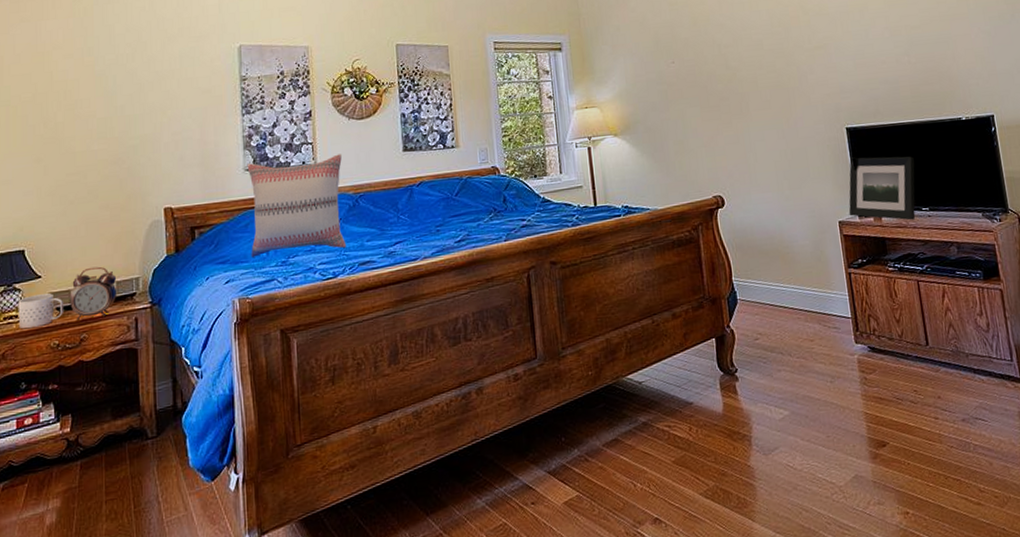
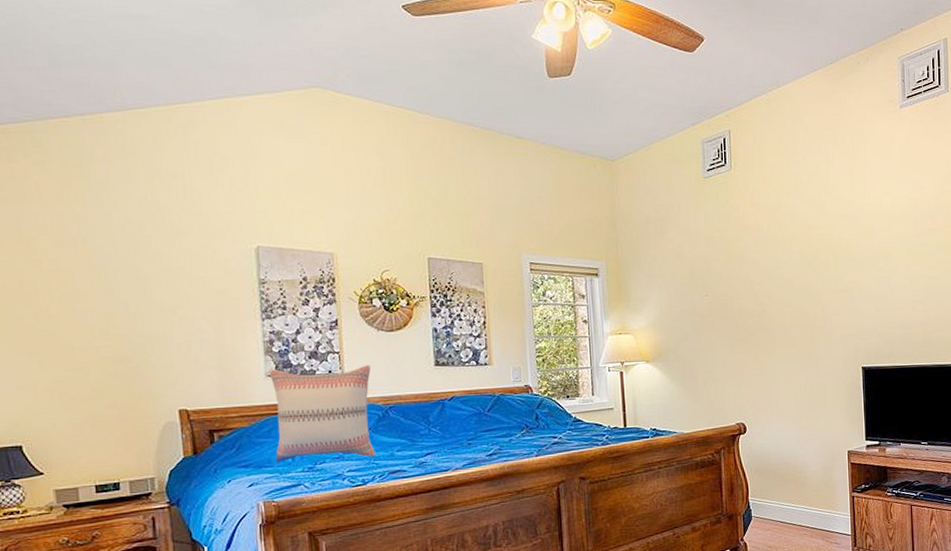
mug: present [18,293,65,330] -> none [18,490,73,525]
alarm clock: present [70,266,117,321] -> none [77,465,131,518]
picture frame: present [848,156,916,221] -> none [857,394,920,453]

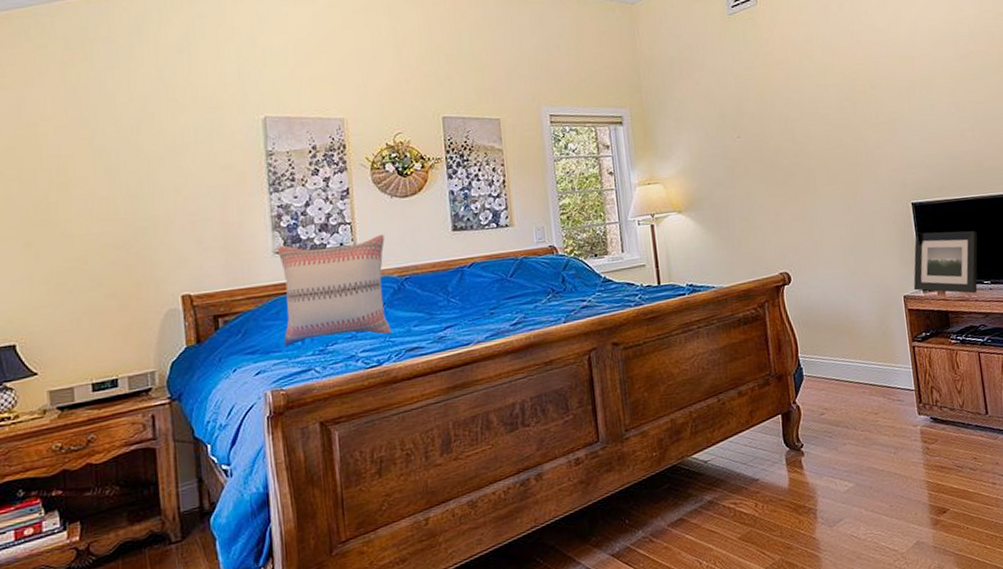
picture frame: none [857,394,920,453] -> present [913,230,978,294]

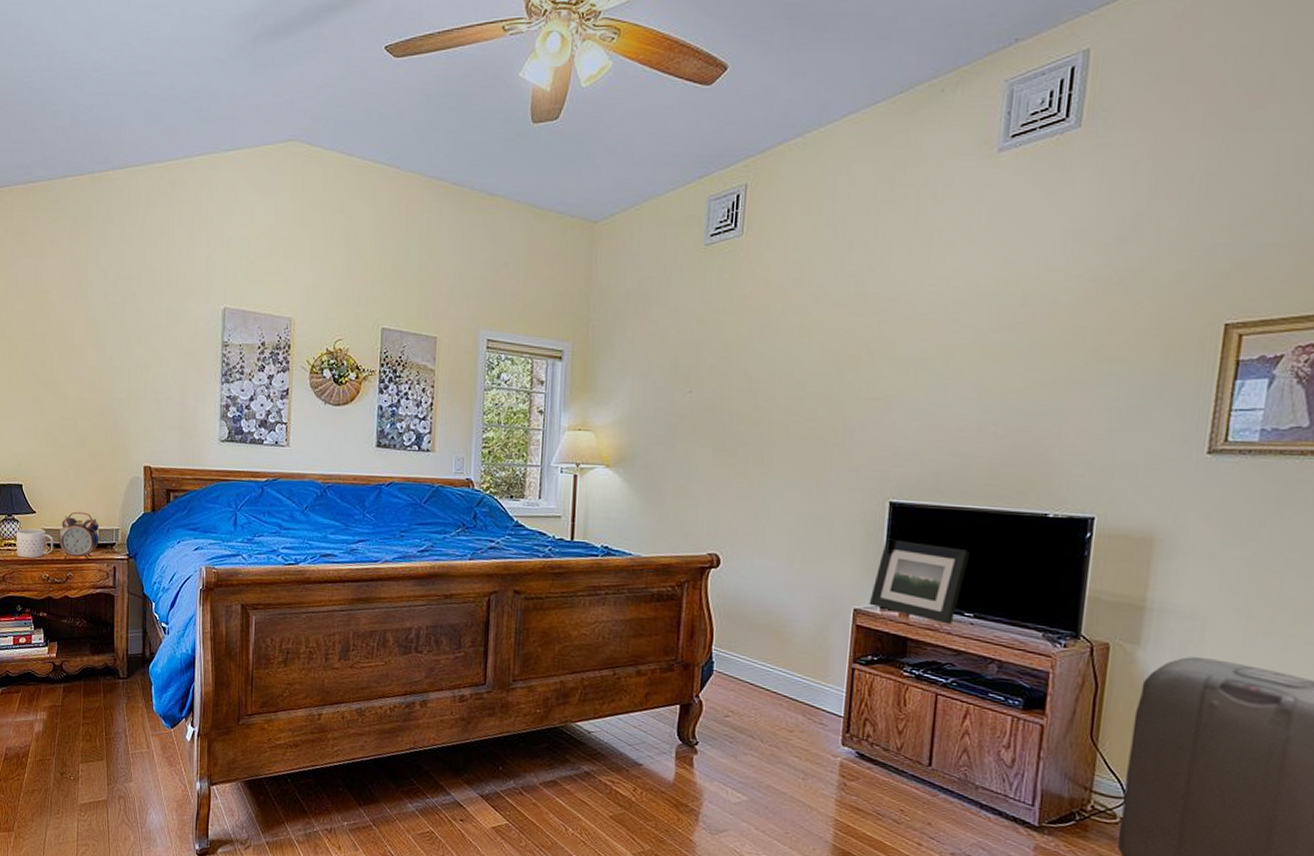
mug: none [10,392,67,432] -> present [16,528,54,559]
alarm clock: none [73,361,130,420] -> present [59,511,100,560]
pillow: present [276,234,392,347] -> none [220,434,314,536]

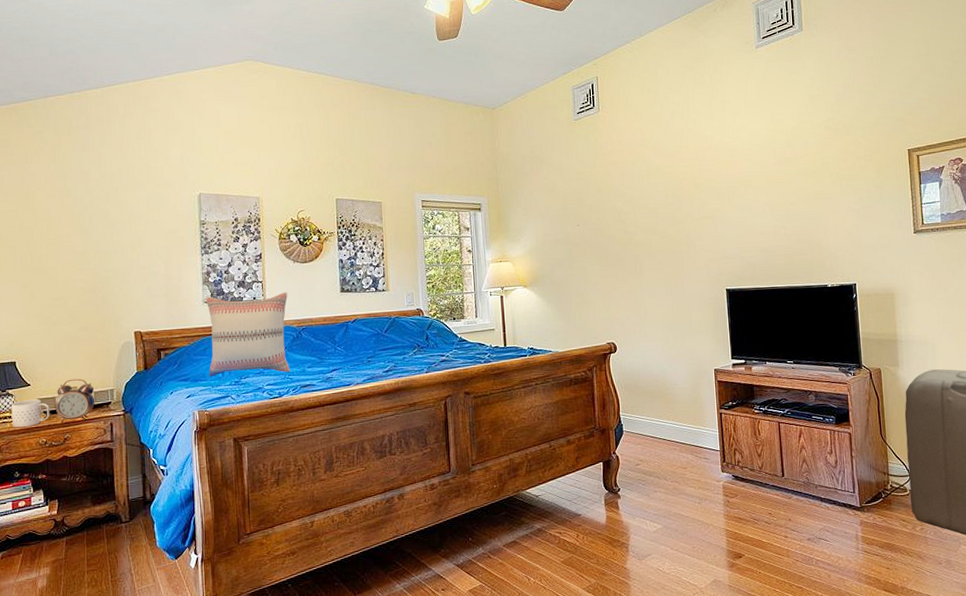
pillow: none [220,434,314,536] -> present [205,292,291,377]
picture frame: present [868,538,971,625] -> none [723,315,784,371]

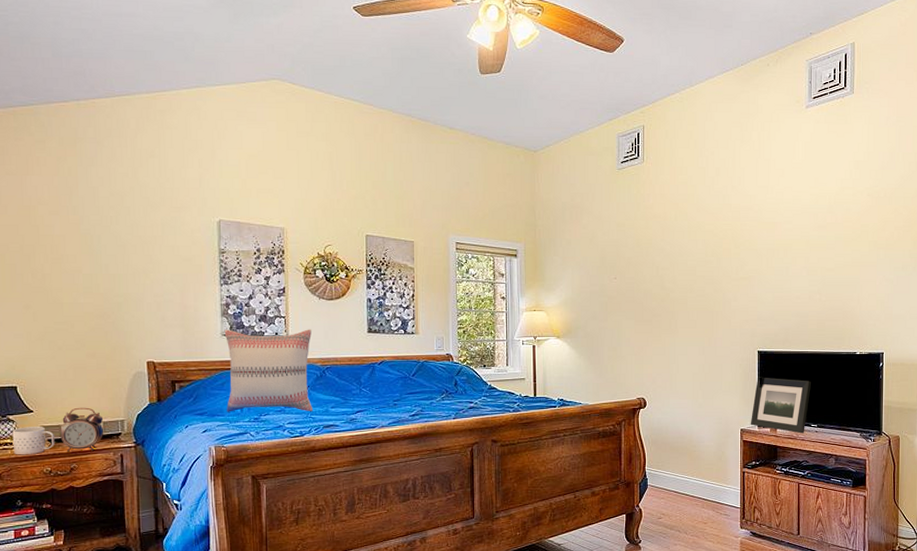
picture frame: none [723,315,784,371] -> present [750,377,812,434]

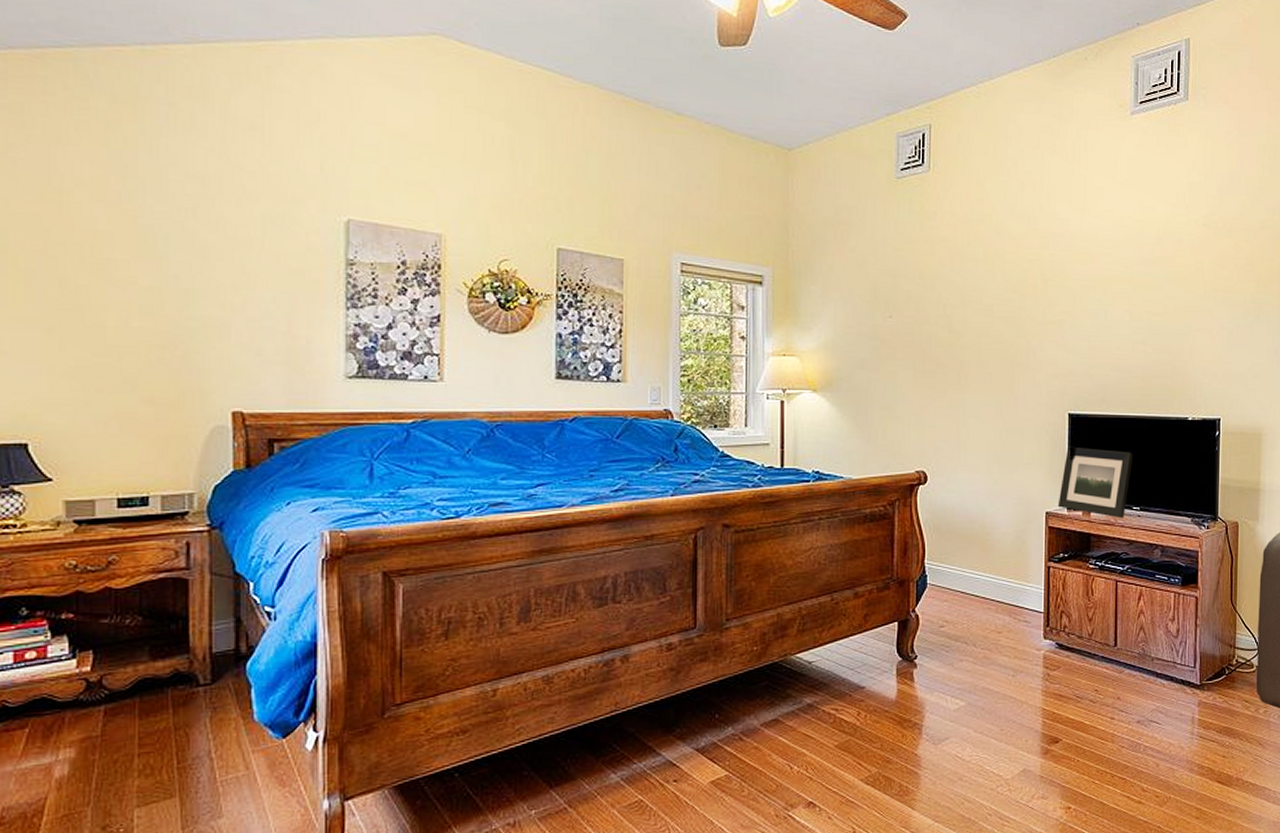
mug: present [12,427,56,455] -> none [17,502,86,543]
alarm clock: present [60,407,104,452] -> none [94,474,162,538]
pillow: present [224,329,314,412] -> none [349,369,476,484]

